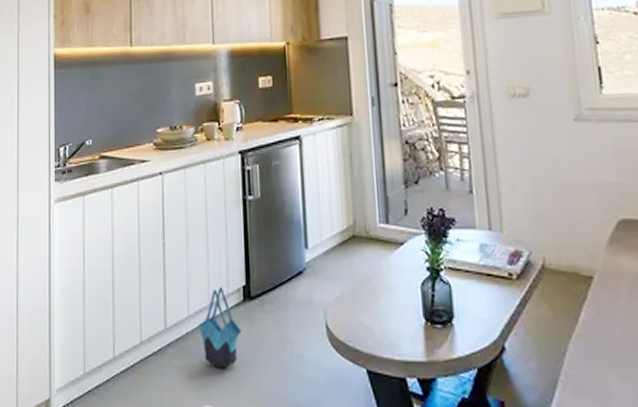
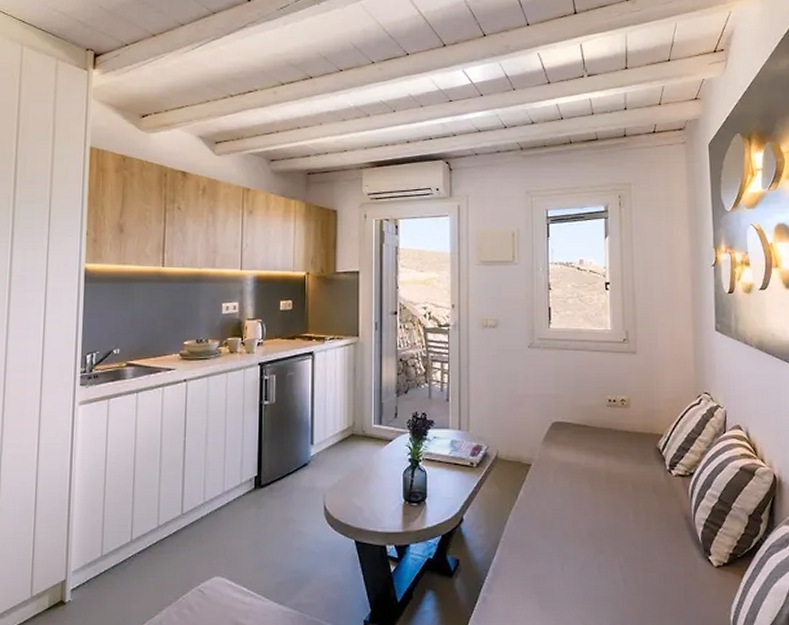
tote bag: present [198,286,242,369] -> none [212,477,251,546]

